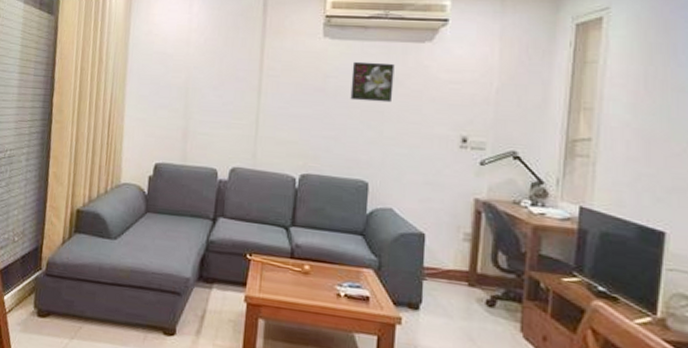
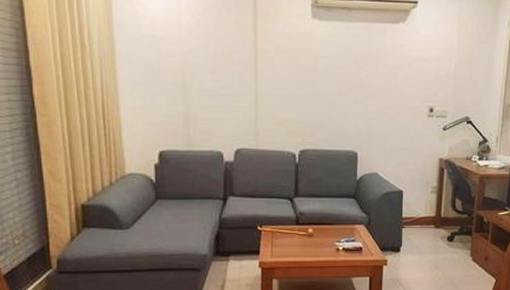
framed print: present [350,61,395,103] -> none [339,42,375,80]

